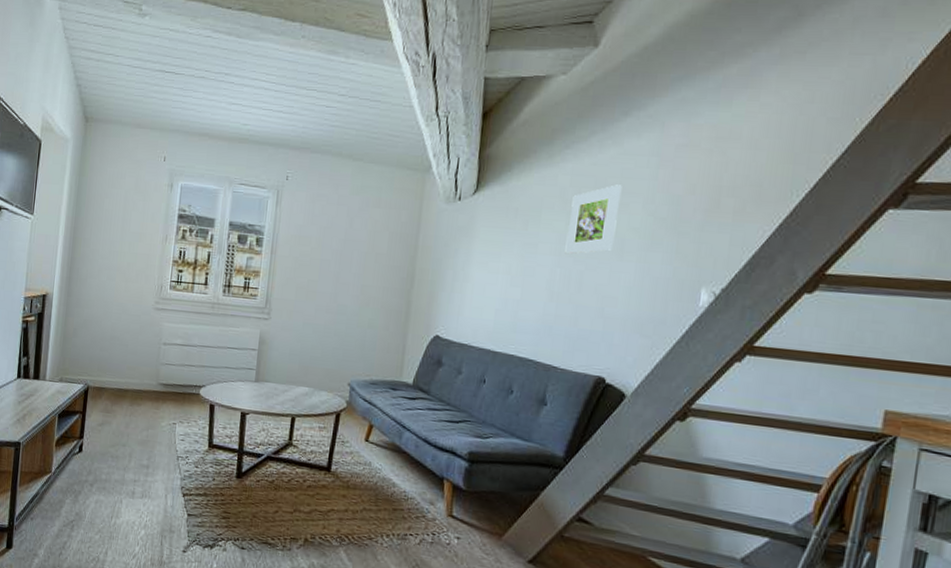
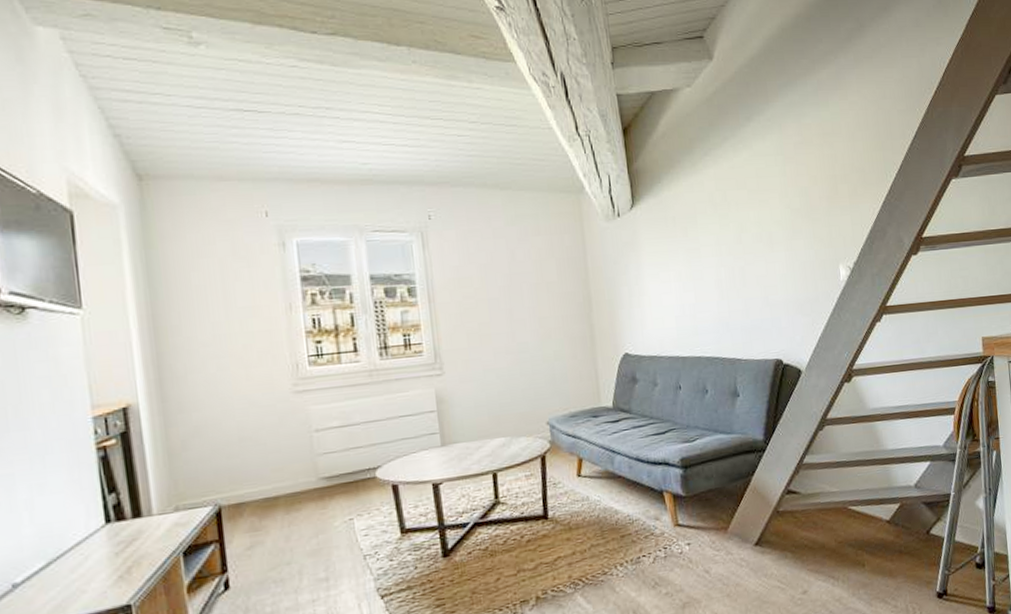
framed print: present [565,185,622,255] -> none [720,184,763,254]

